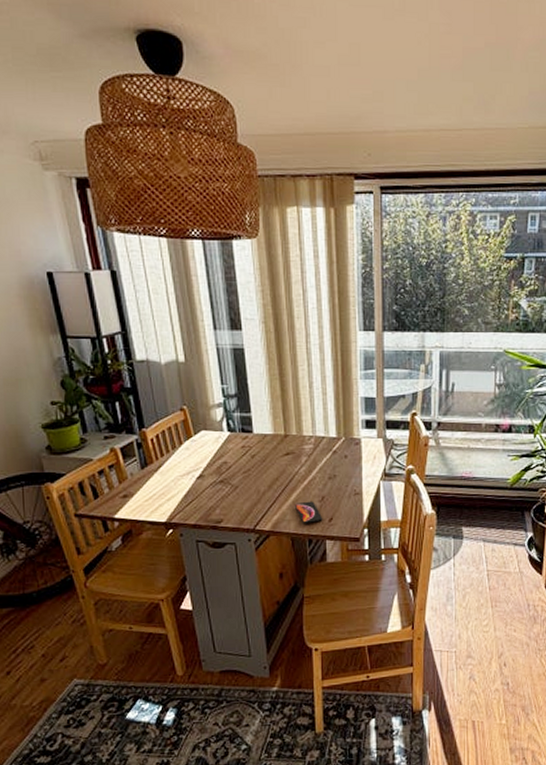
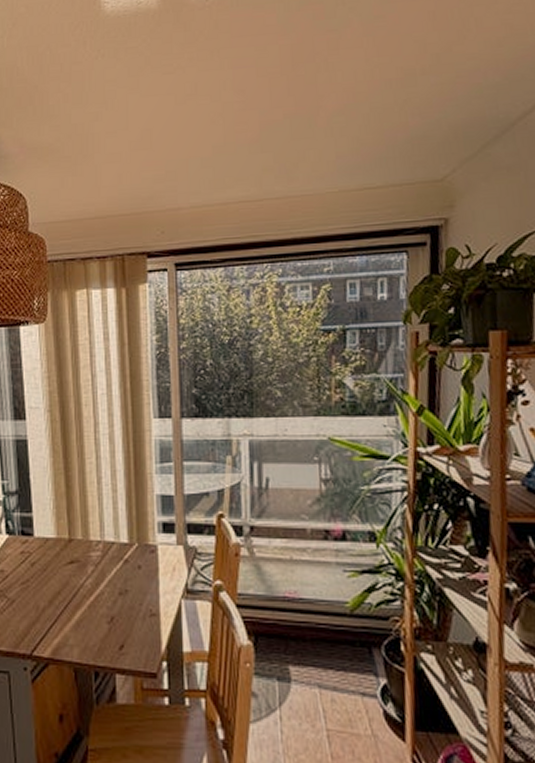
smartphone: present [295,501,323,524] -> none [79,622,112,652]

